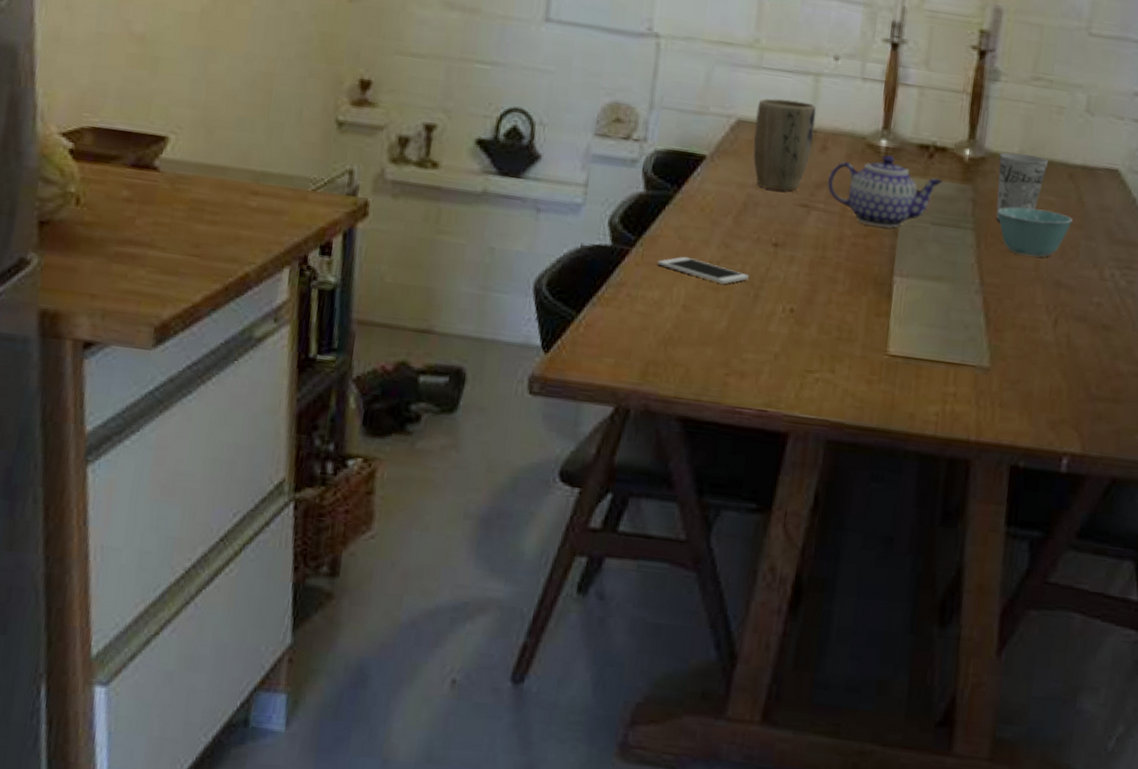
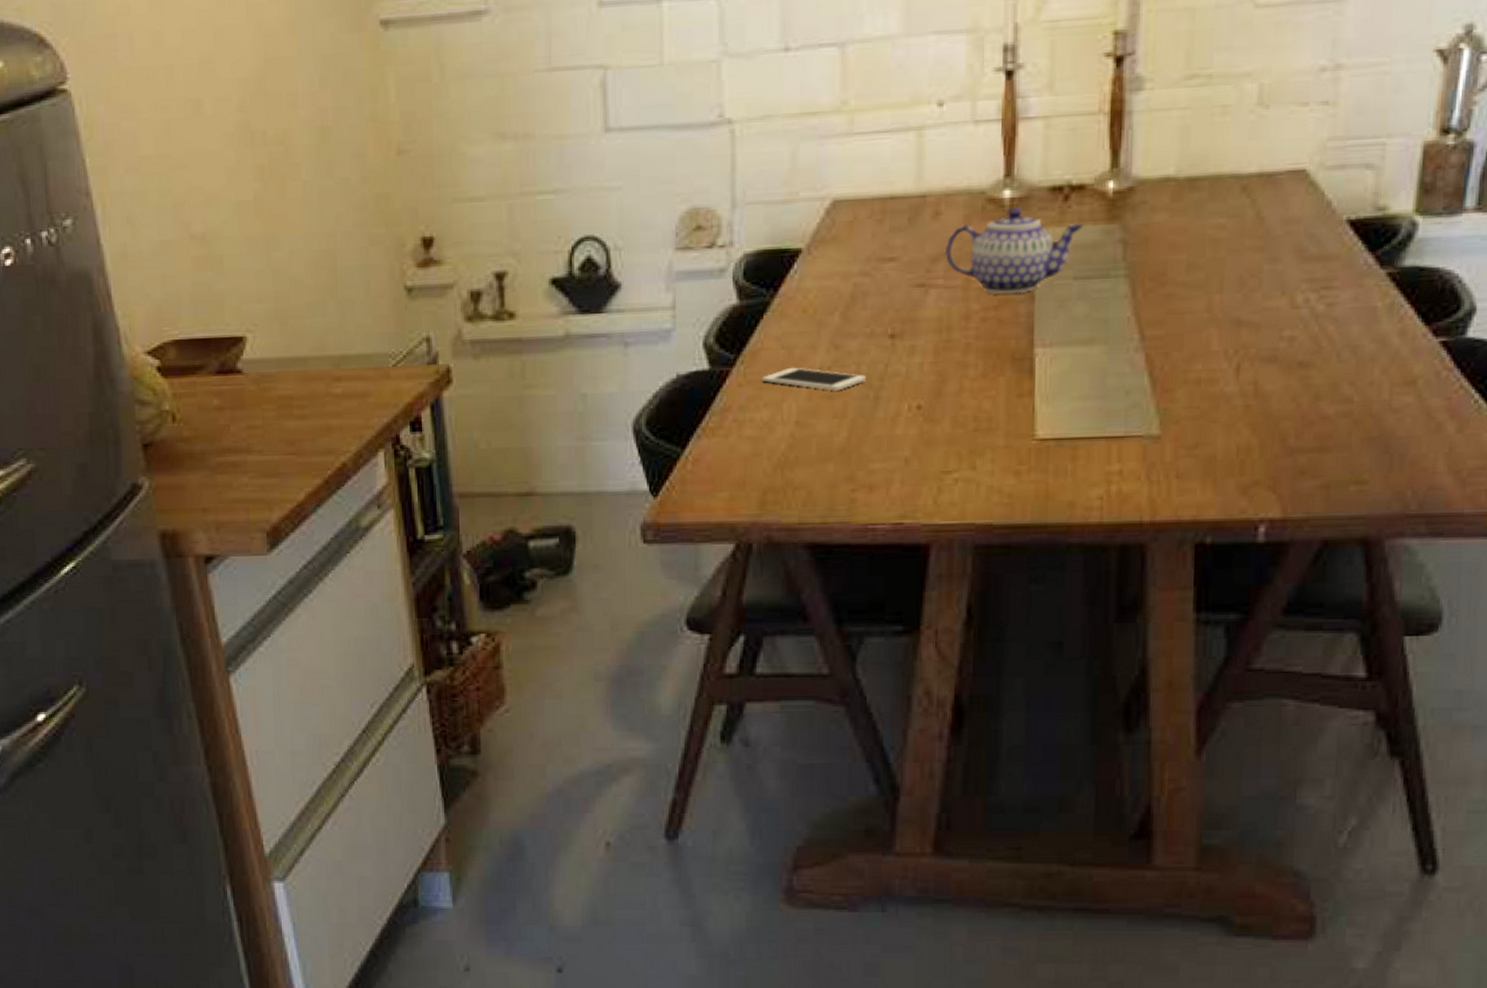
plant pot: present [752,98,816,191] -> none [852,163,923,274]
cup: present [996,152,1048,221] -> none [1150,171,1213,261]
bowl: present [997,207,1073,258] -> none [1154,236,1250,296]

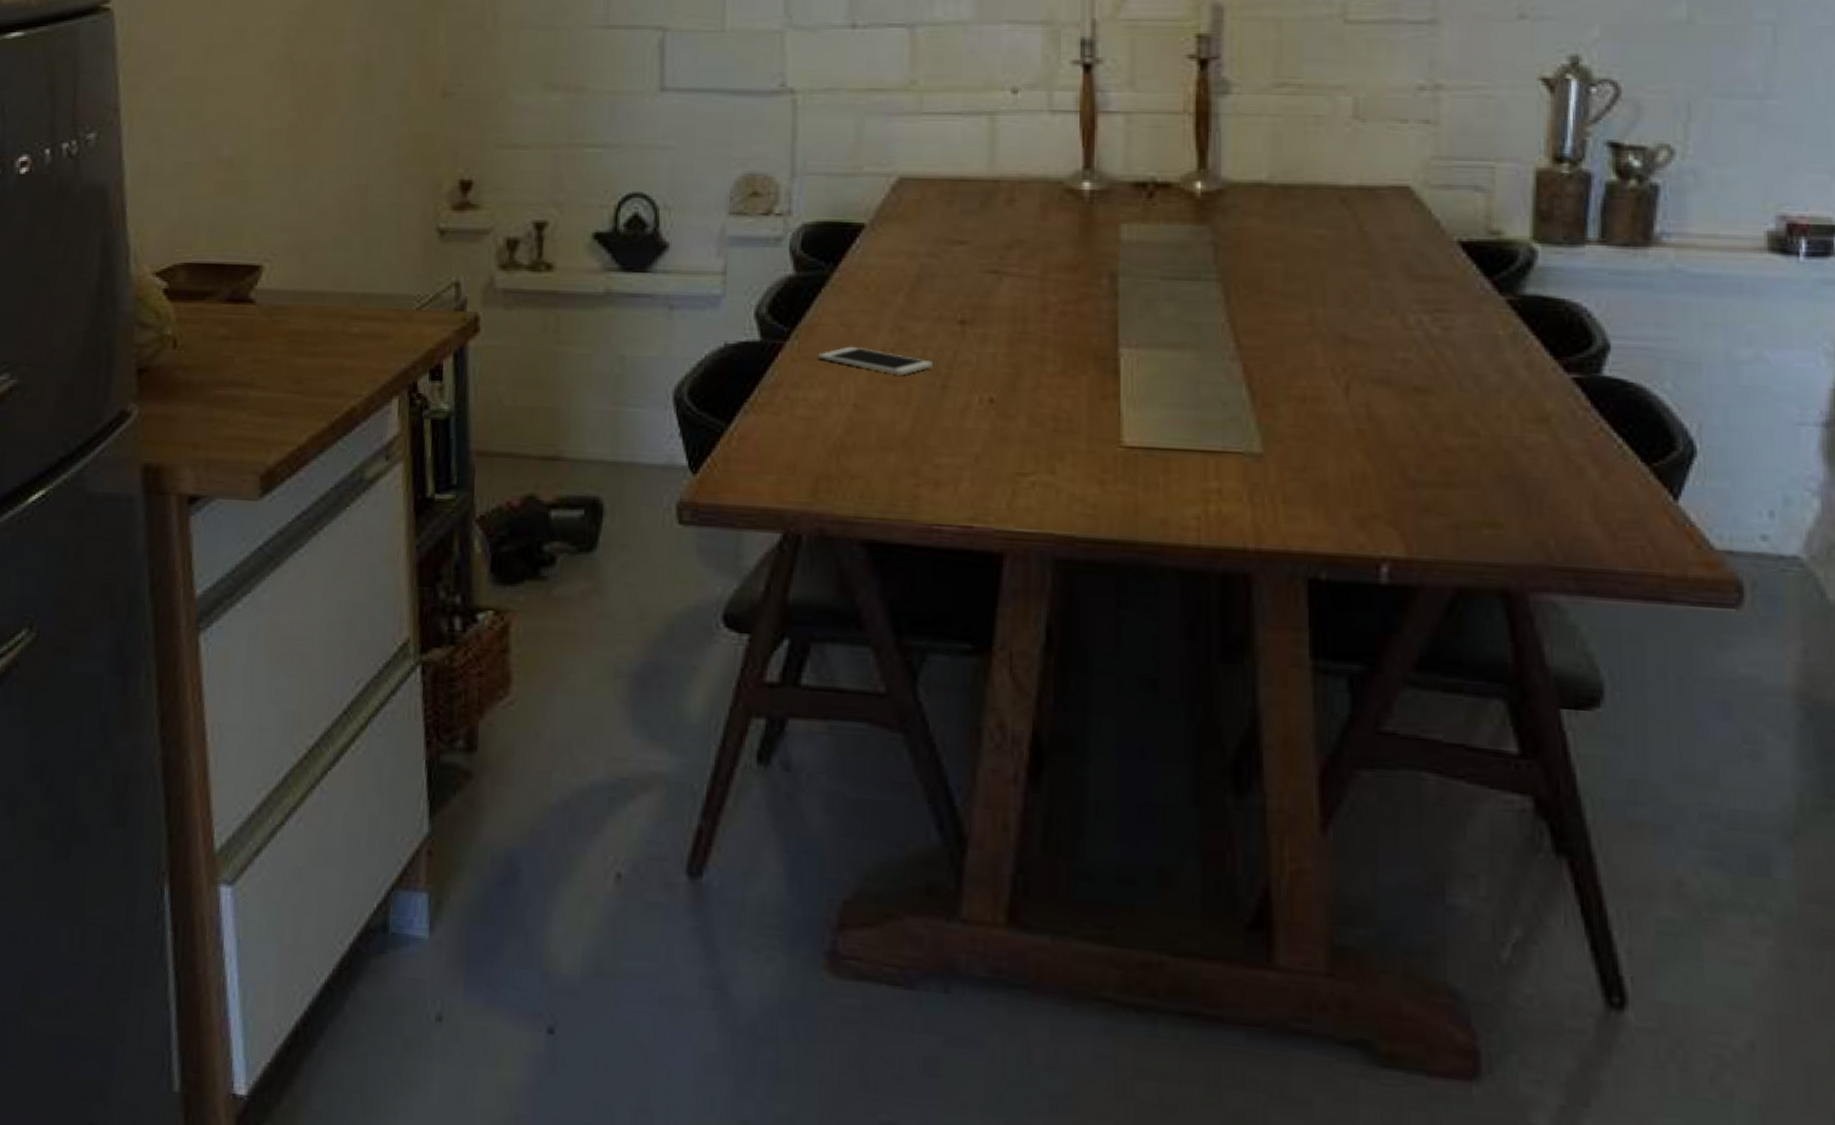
teapot: present [944,206,1083,294] -> none [1019,199,1169,289]

